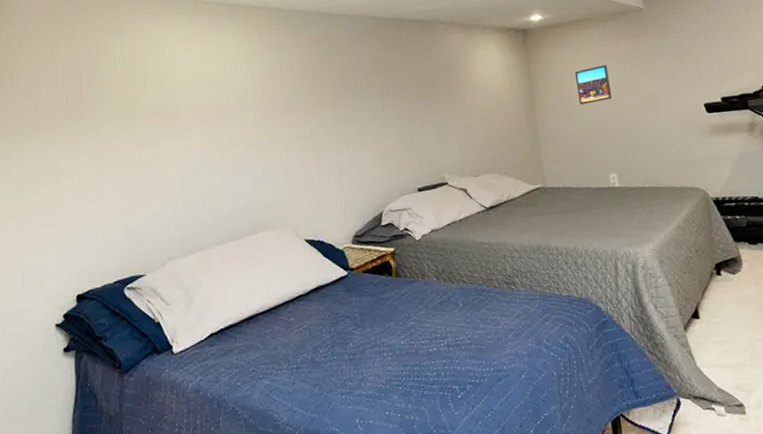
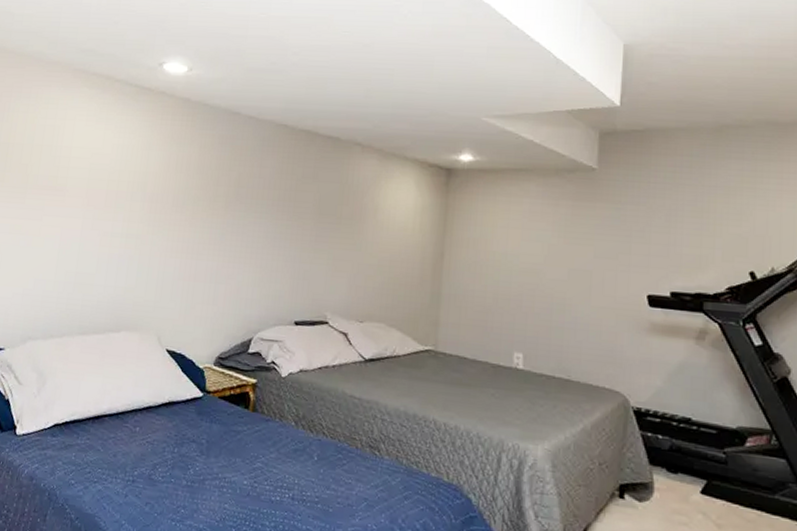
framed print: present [575,65,612,105] -> none [496,226,538,268]

